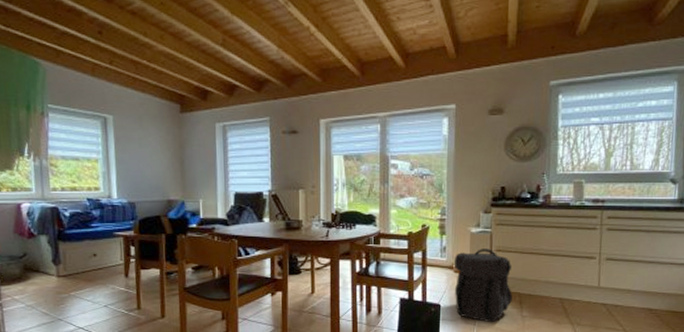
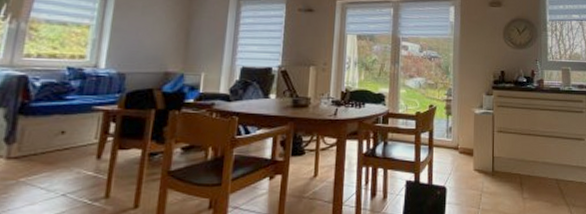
backpack: present [453,249,513,323] -> none [459,129,513,206]

